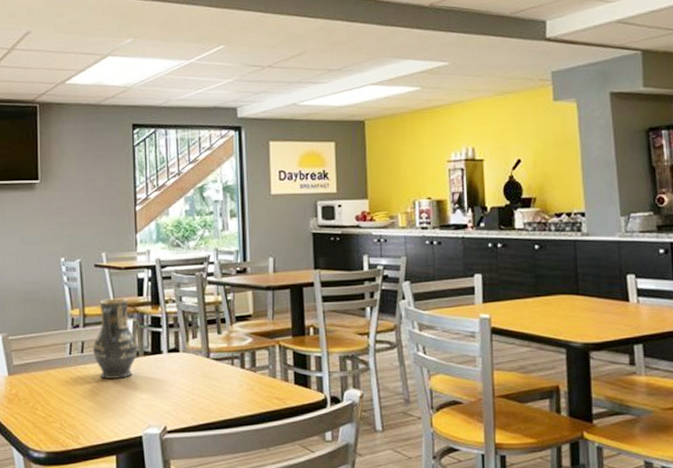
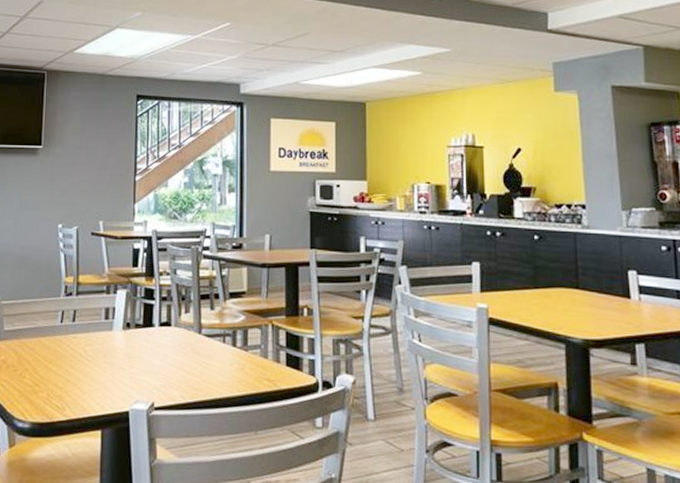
vase: present [92,298,138,379] -> none [84,268,130,350]

